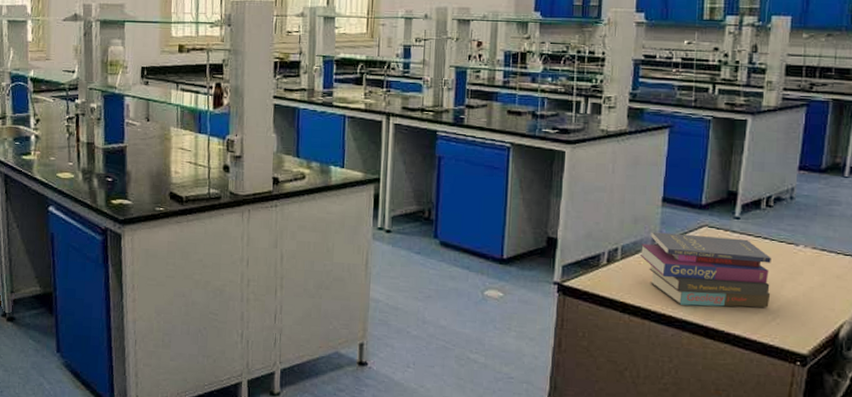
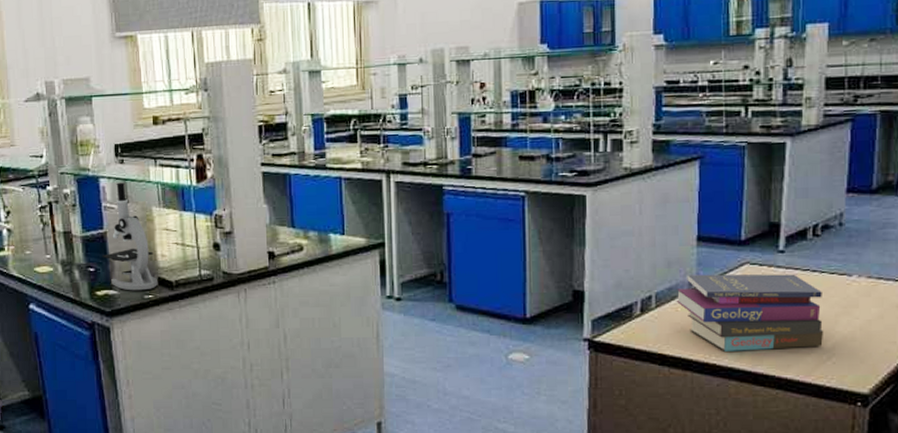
microscope: none [120,102,170,203] -> present [102,182,159,291]

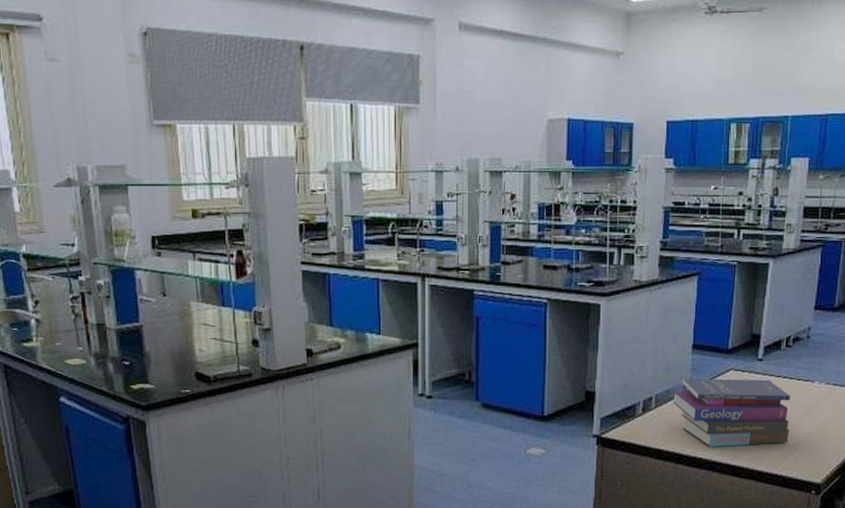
microscope: present [102,182,159,291] -> none [137,275,196,385]

